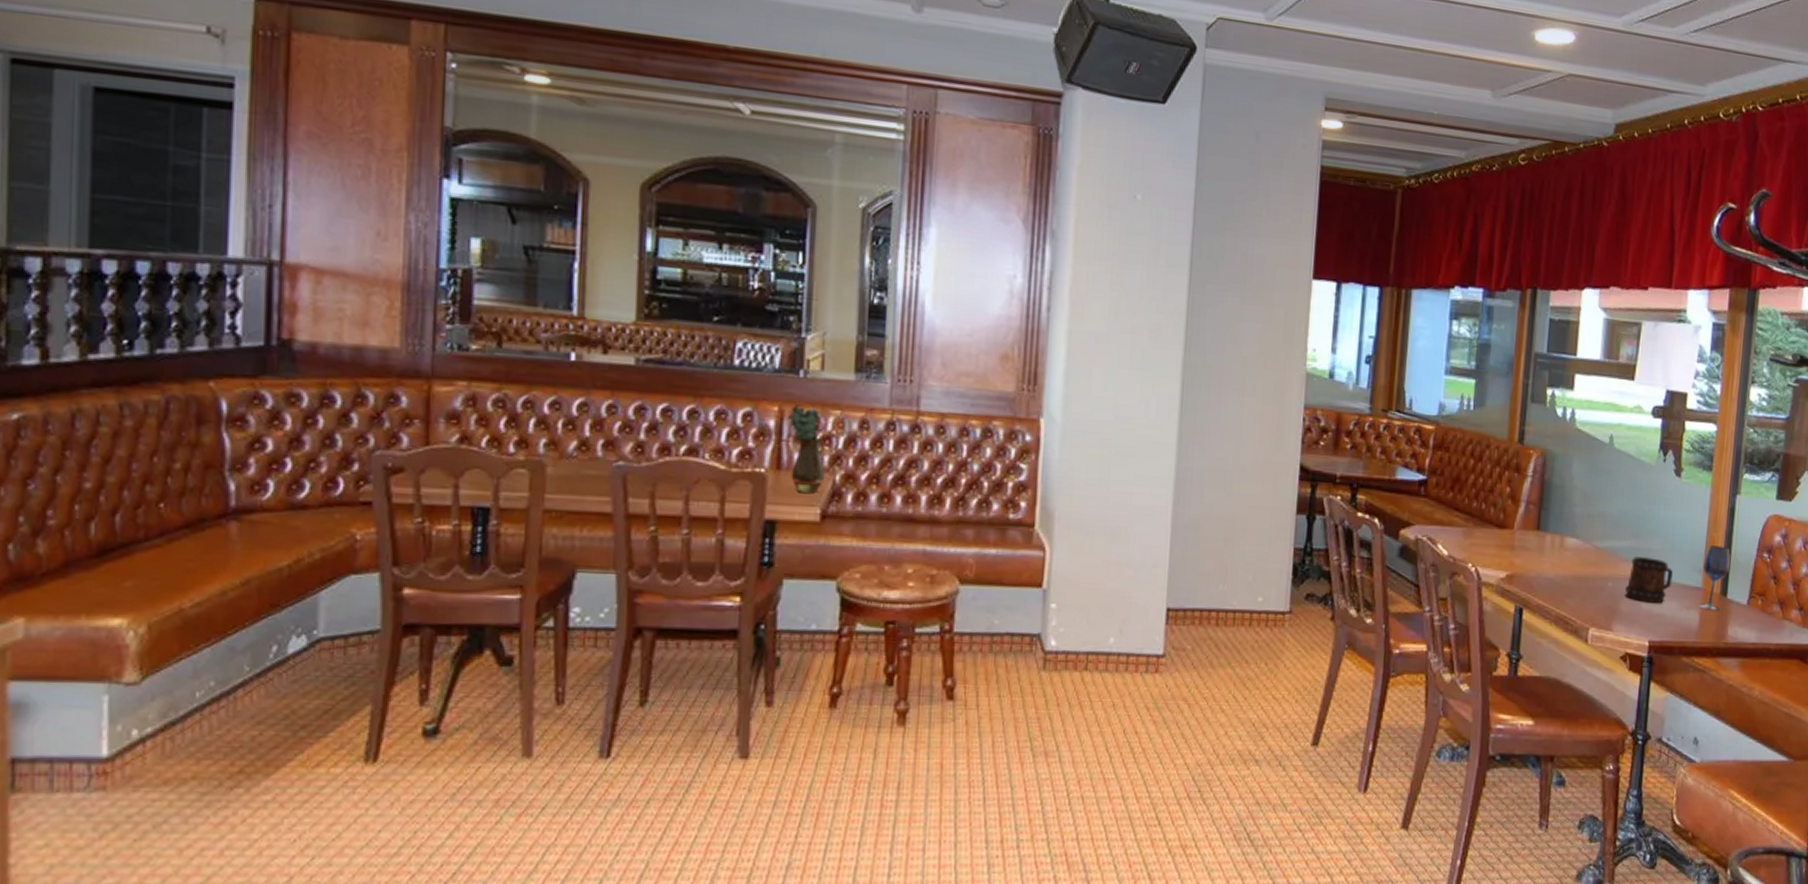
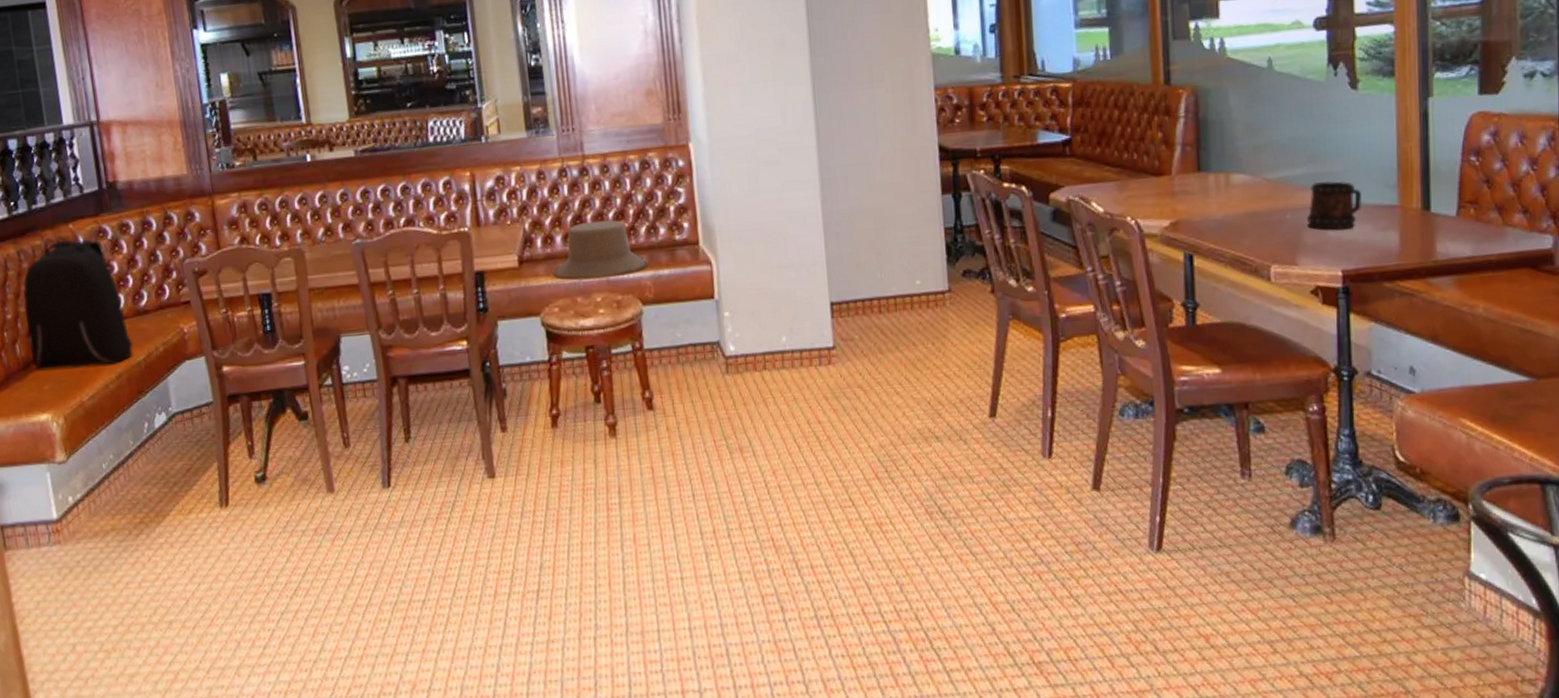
backpack: none [113,399,276,565] -> present [22,238,133,369]
vase: present [787,401,825,493] -> none [478,165,517,244]
bucket hat: none [859,484,975,550] -> present [552,220,649,281]
wineglass: present [1698,545,1730,611] -> none [1396,156,1429,229]

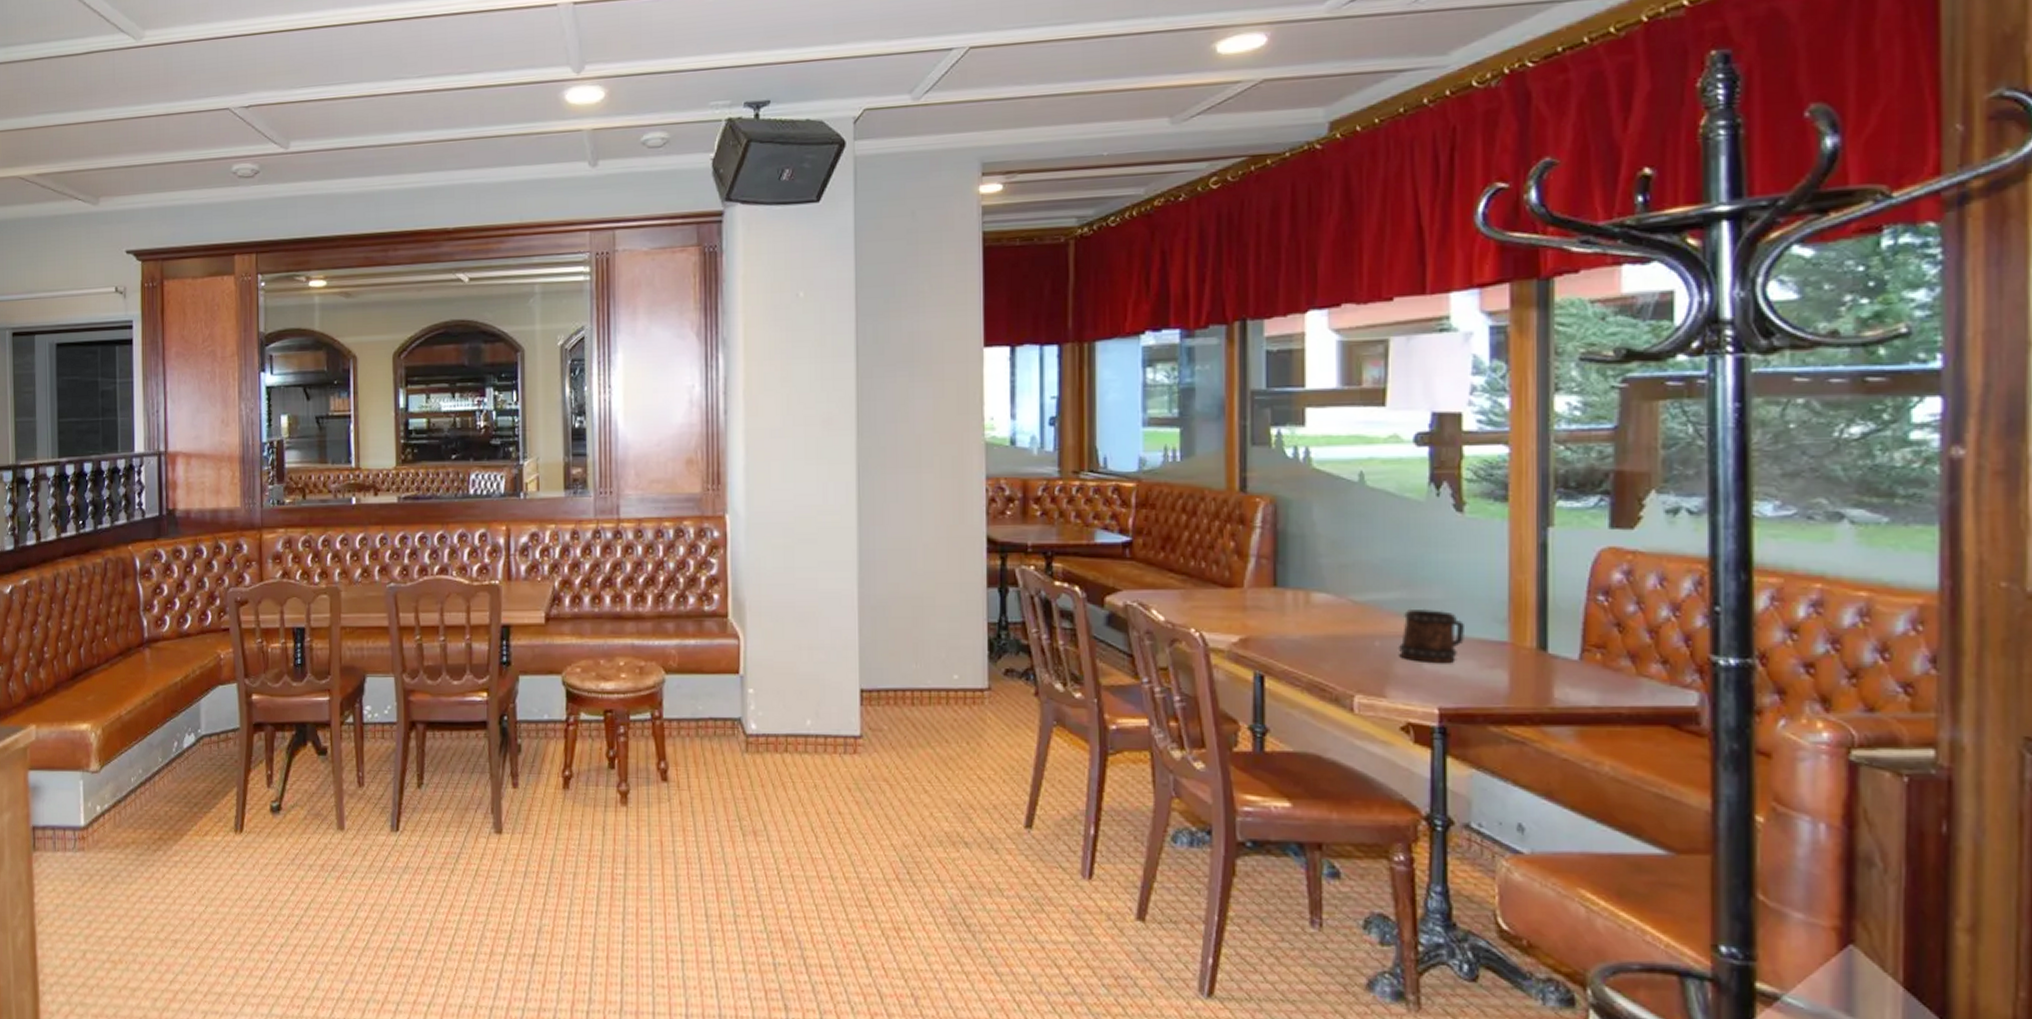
backpack: present [22,238,133,369] -> none [79,560,172,681]
bucket hat: present [552,220,649,281] -> none [577,585,676,643]

